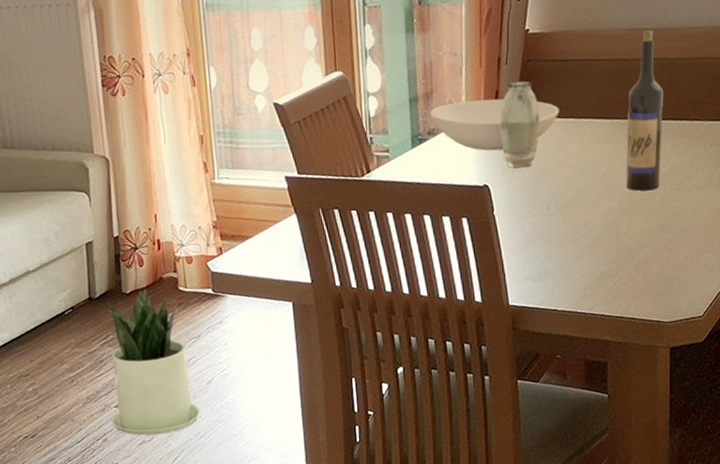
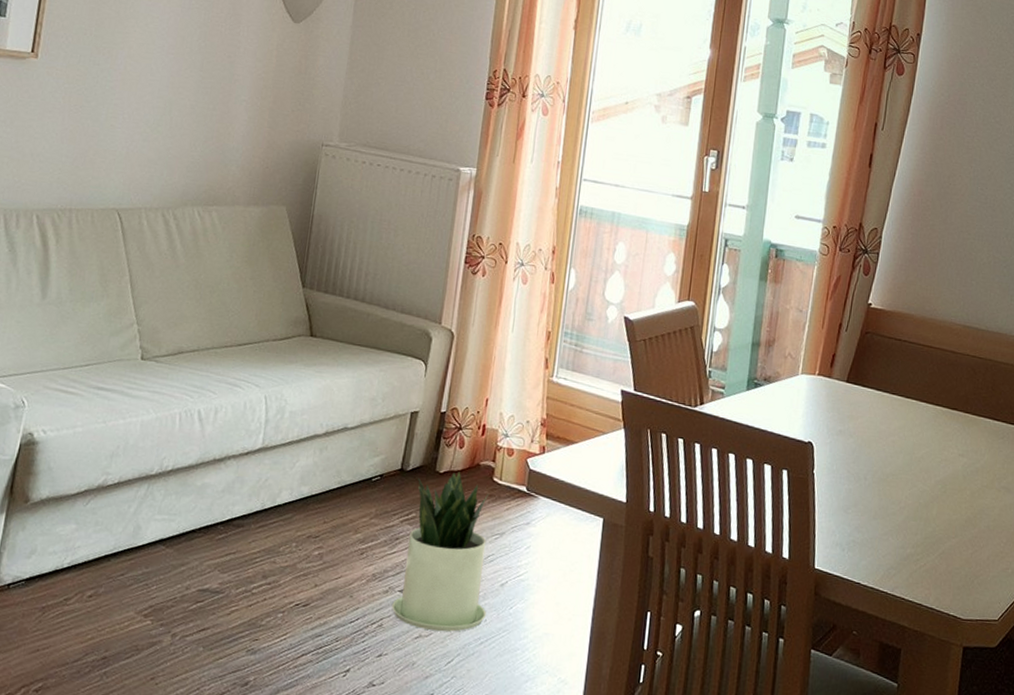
bowl: present [430,98,559,151] -> none [768,355,889,411]
vase: present [500,80,540,168] -> none [831,348,870,434]
wine bottle: present [625,29,664,191] -> none [941,329,986,483]

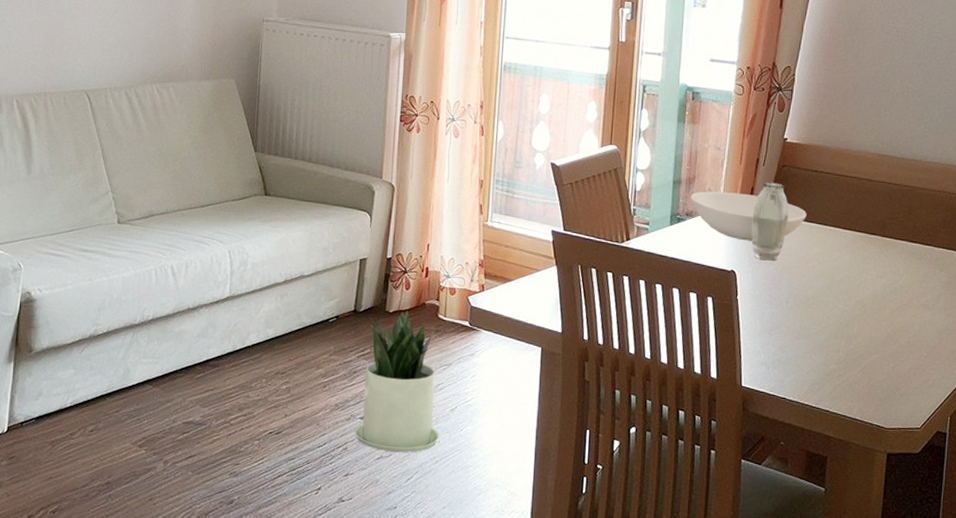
bowl: none [768,355,889,411] -> present [690,191,807,241]
vase: none [831,348,870,434] -> present [751,182,789,261]

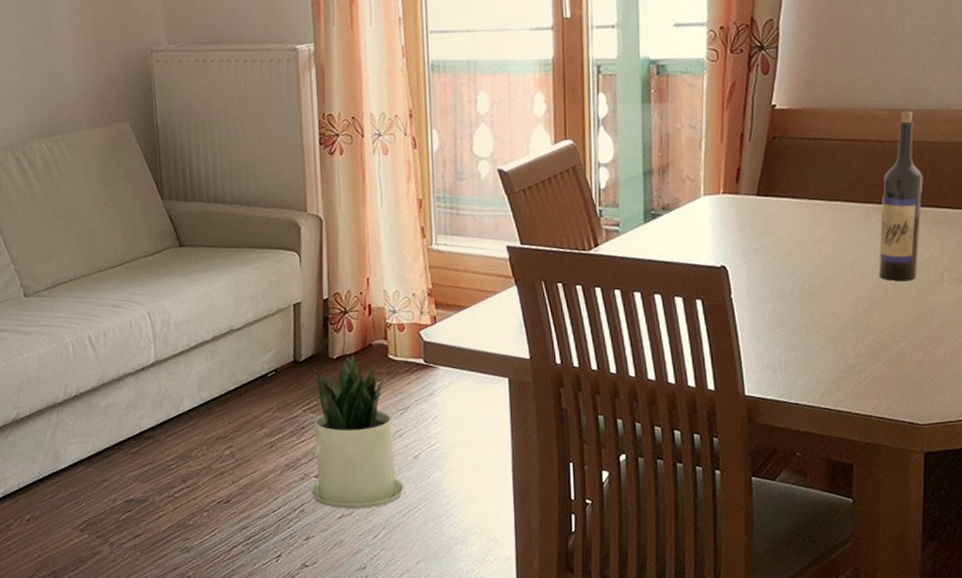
bowl: present [690,191,807,241] -> none [665,175,807,231]
vase: present [751,182,789,261] -> none [741,158,785,250]
wine bottle: none [861,157,902,302] -> present [879,110,923,282]

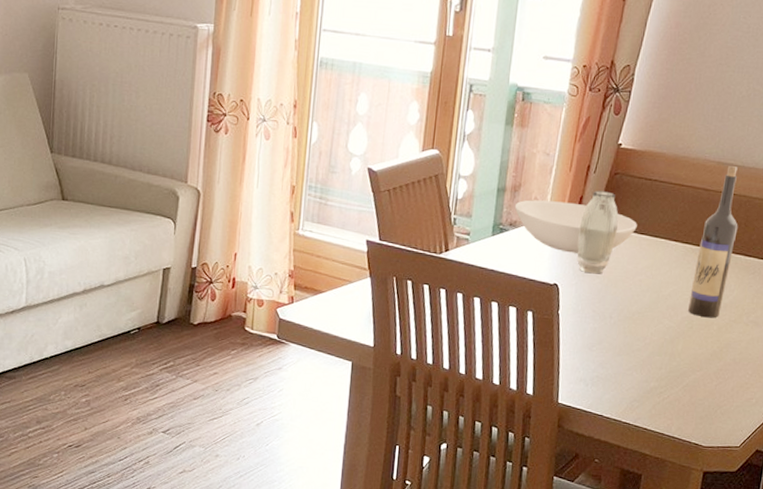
planter: present [310,354,404,509] -> none [156,323,244,467]
bowl: none [665,175,807,231] -> present [514,200,637,253]
vase: none [741,158,785,250] -> present [577,190,619,274]

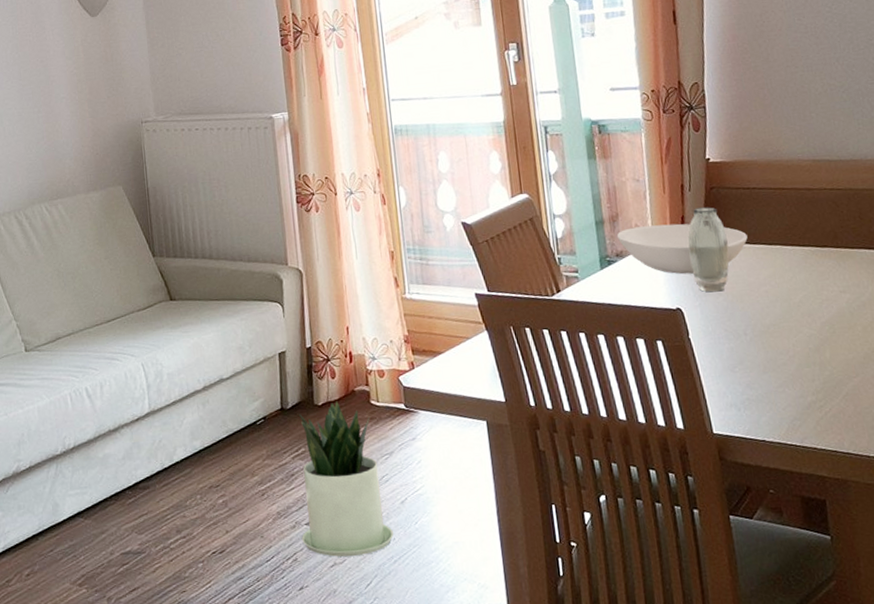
planter: none [156,323,244,467] -> present [299,401,394,557]
wine bottle: present [688,165,738,318] -> none [816,161,861,319]

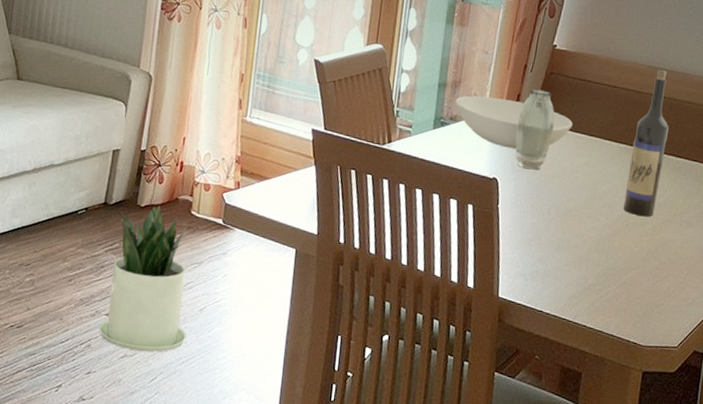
wine bottle: none [816,161,861,319] -> present [623,69,669,217]

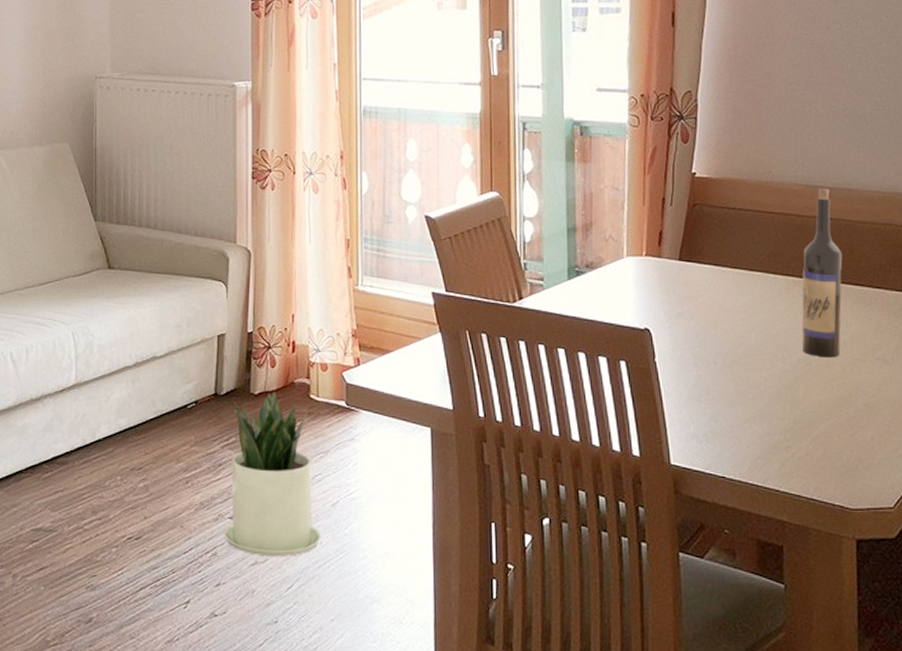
bowl: present [455,95,573,149] -> none [588,238,728,293]
vase: present [515,89,555,170] -> none [663,224,707,315]

